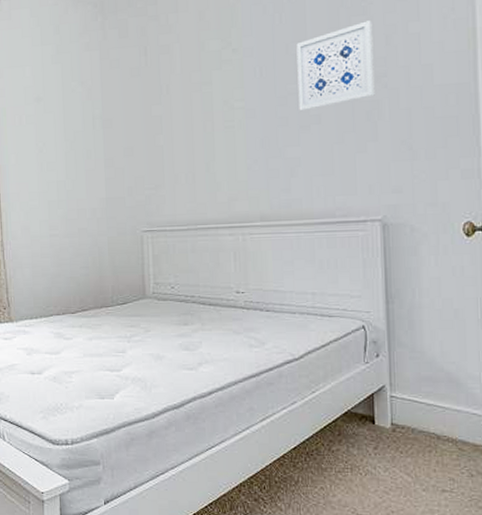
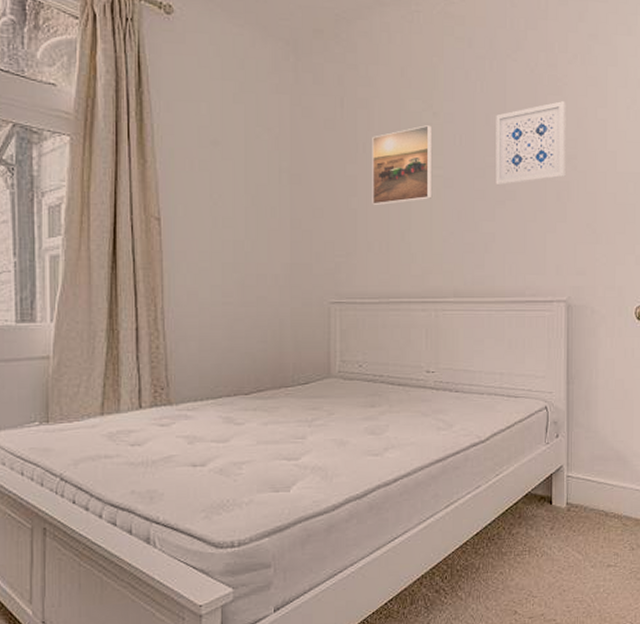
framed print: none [175,61,234,141] -> present [372,125,431,206]

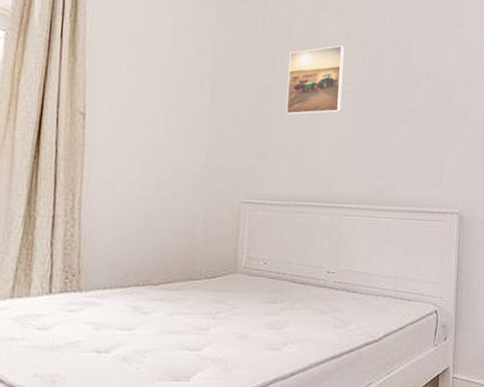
wall art: present [495,101,566,186] -> none [400,33,466,105]

